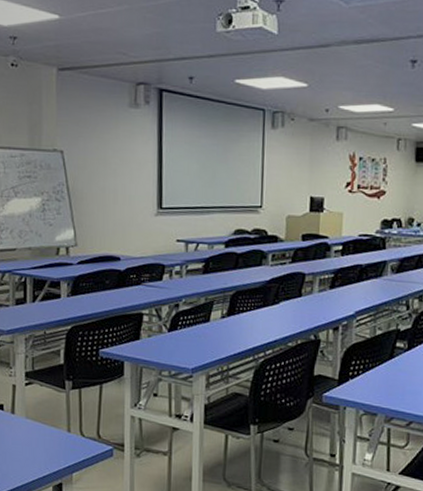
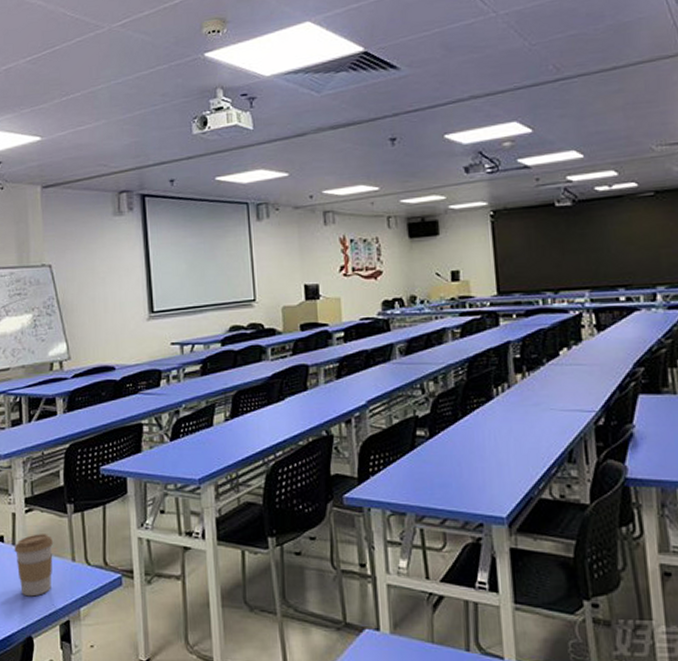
coffee cup: none [13,405,51,460] -> present [14,534,54,597]

